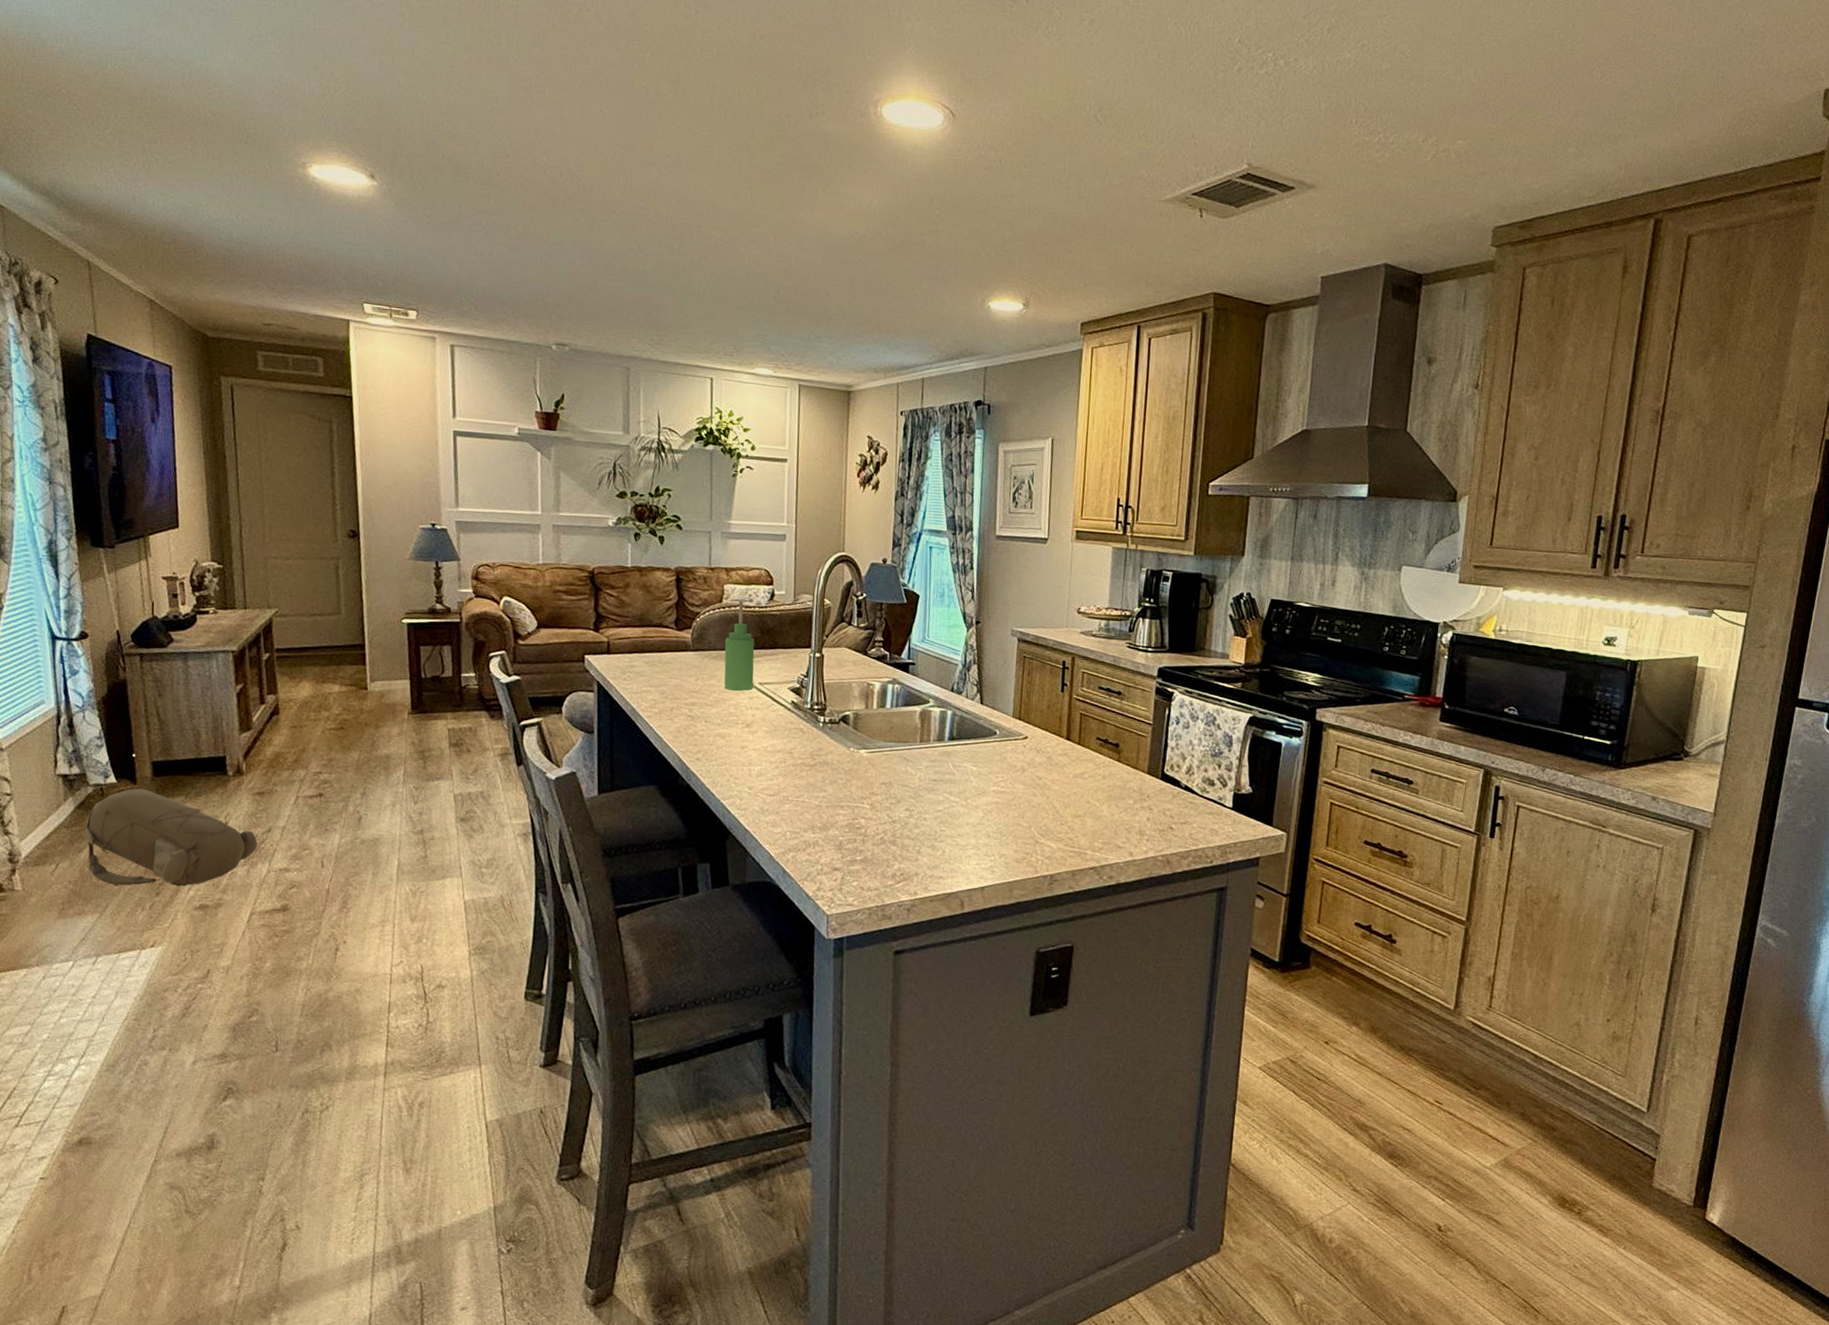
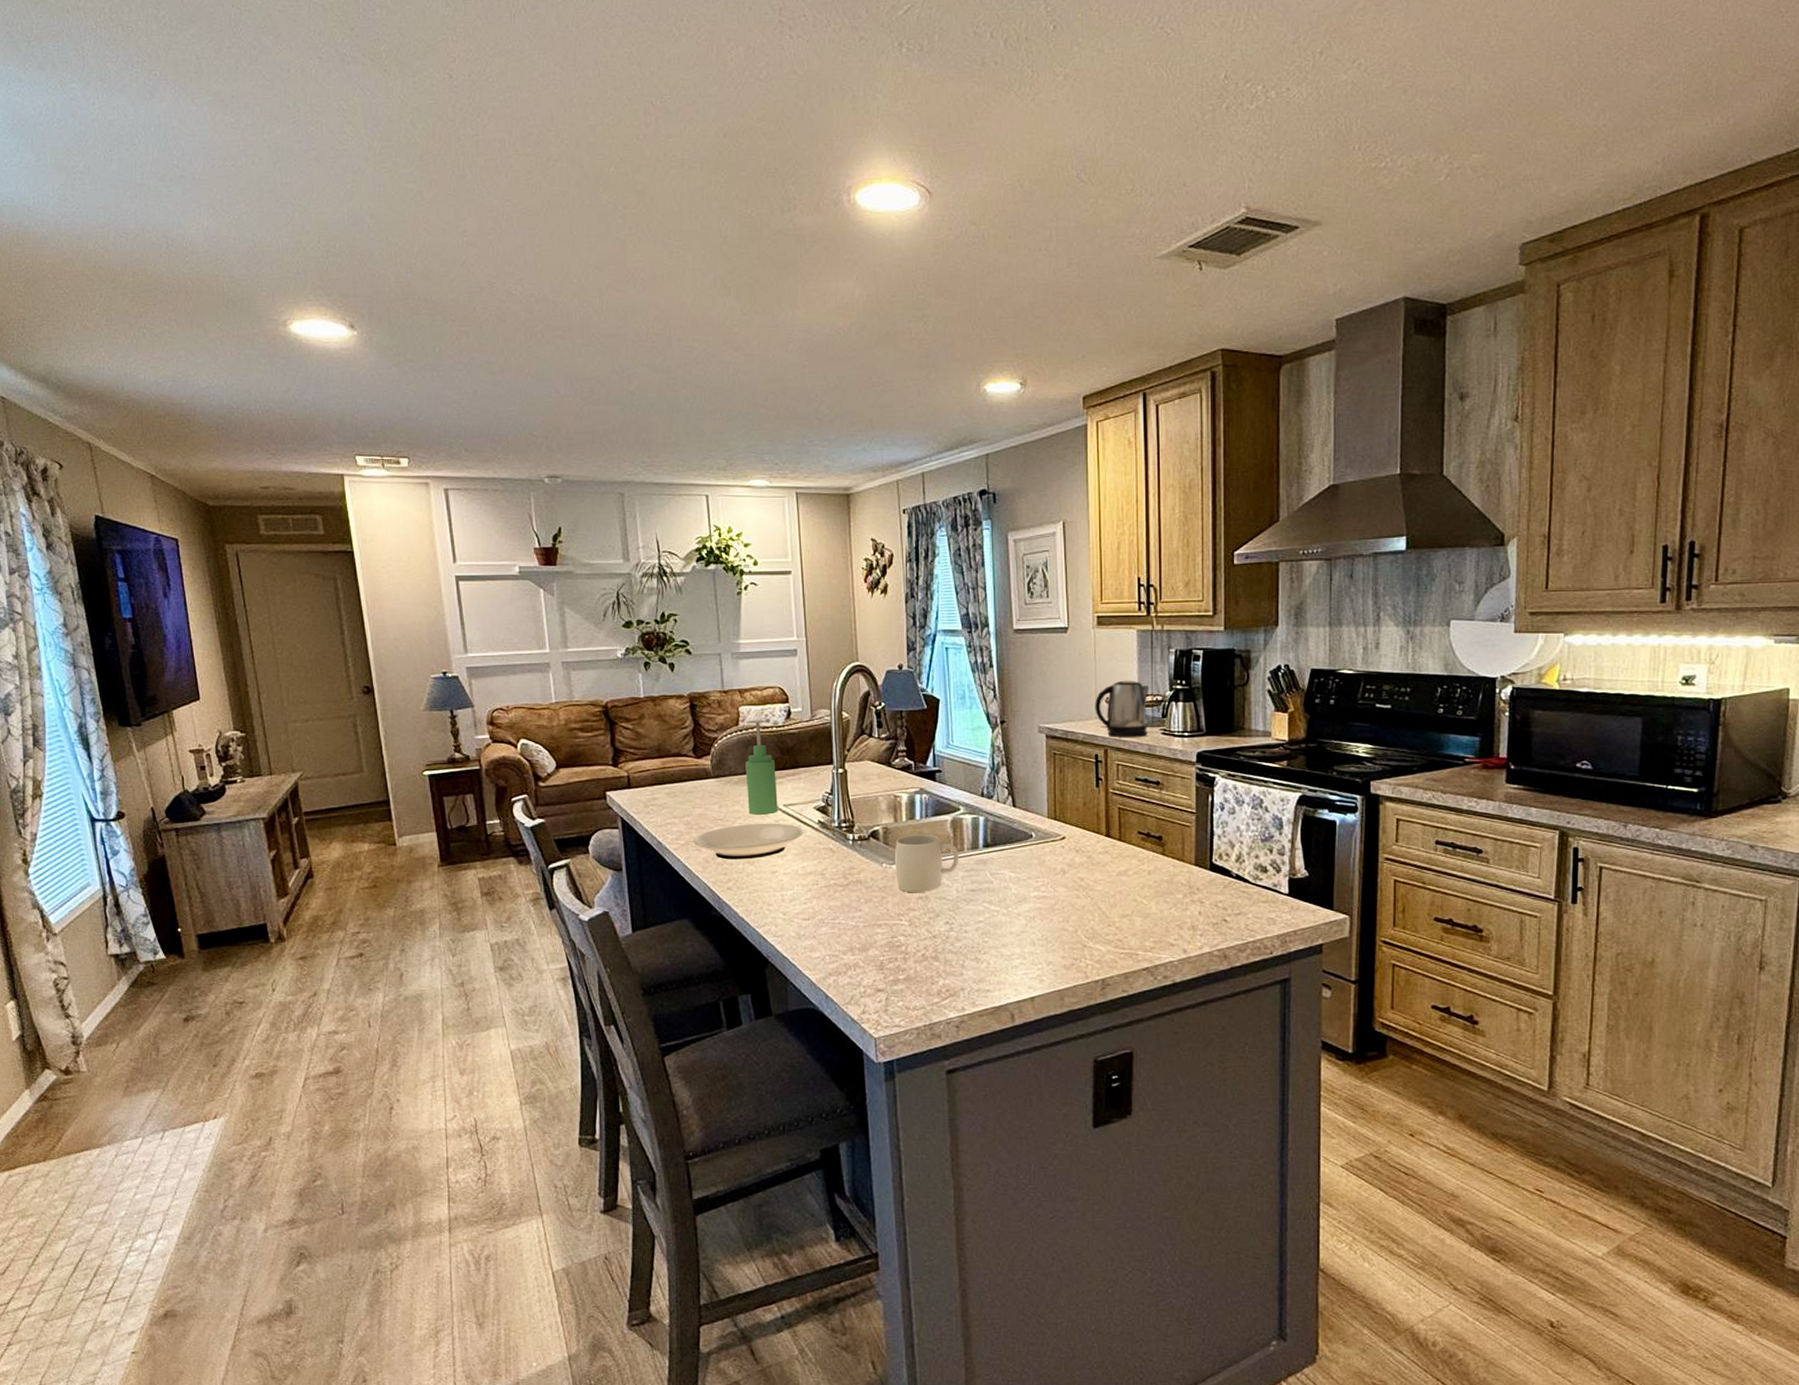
backpack: present [85,788,258,887] -> none [141,962,305,1060]
plate: none [666,698,777,733] -> present [693,823,804,860]
mug: none [861,722,925,779] -> present [894,834,959,893]
kettle: none [1066,593,1119,649] -> present [1095,680,1149,738]

